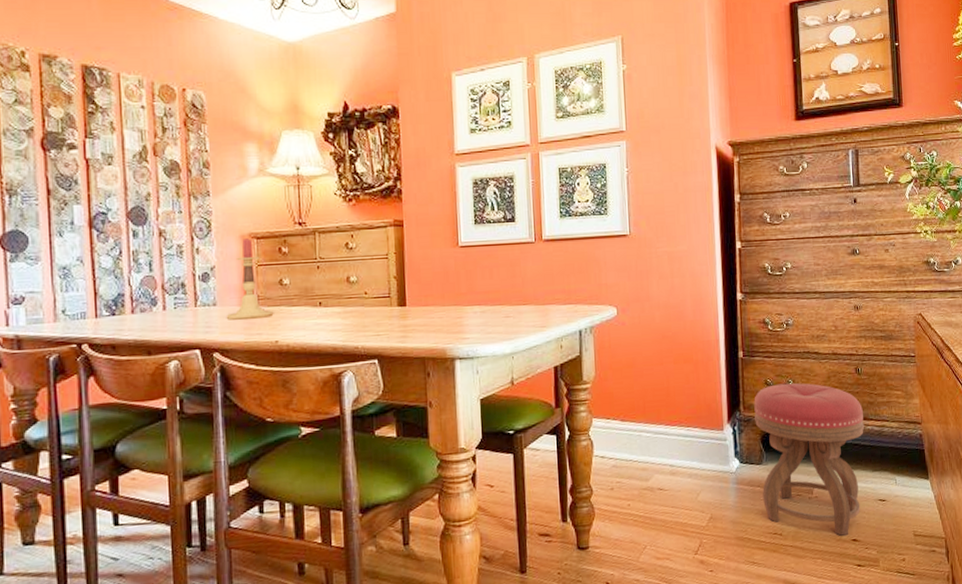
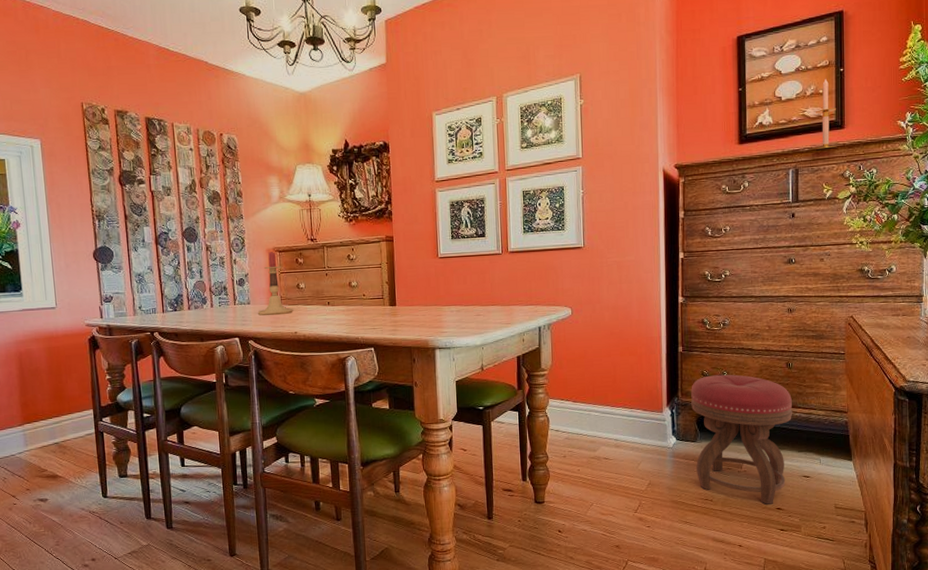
candle: none [872,52,898,131] -> present [813,78,839,152]

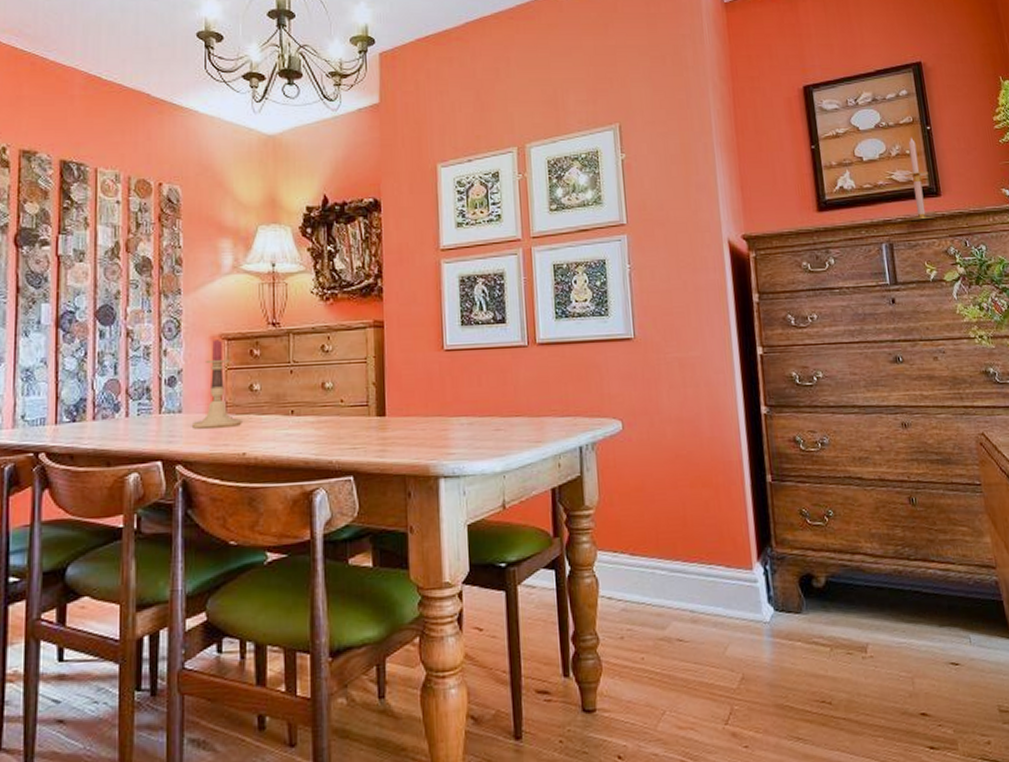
stool: present [691,374,793,505] -> none [787,513,929,708]

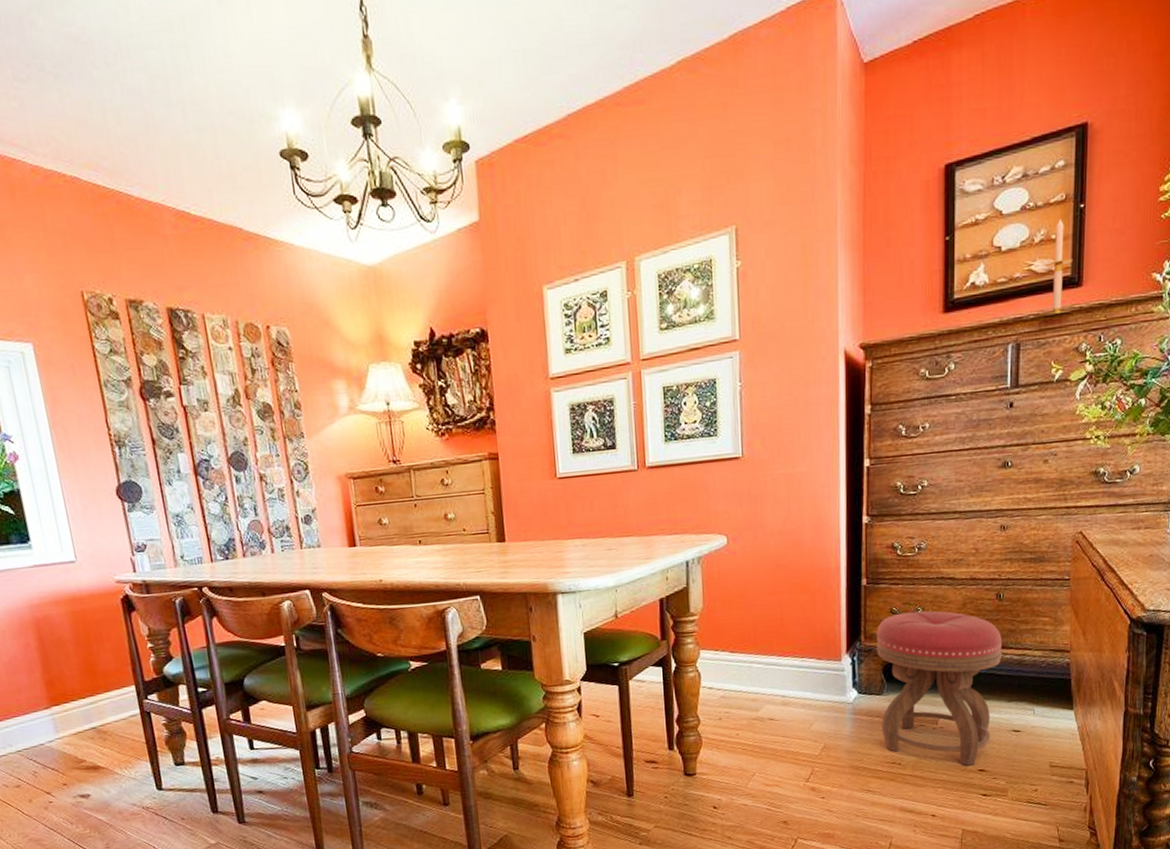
candlestick: present [193,340,242,430] -> none [332,479,376,562]
stool: none [787,513,929,708] -> present [876,610,1003,766]

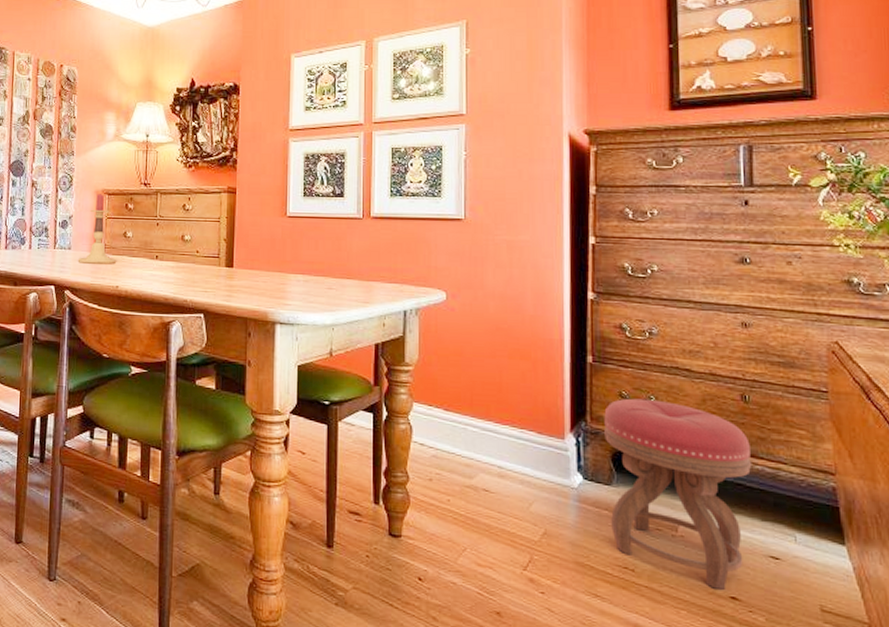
candlestick: none [332,479,376,562] -> present [79,194,117,266]
candle: present [1040,218,1073,319] -> none [772,38,809,126]

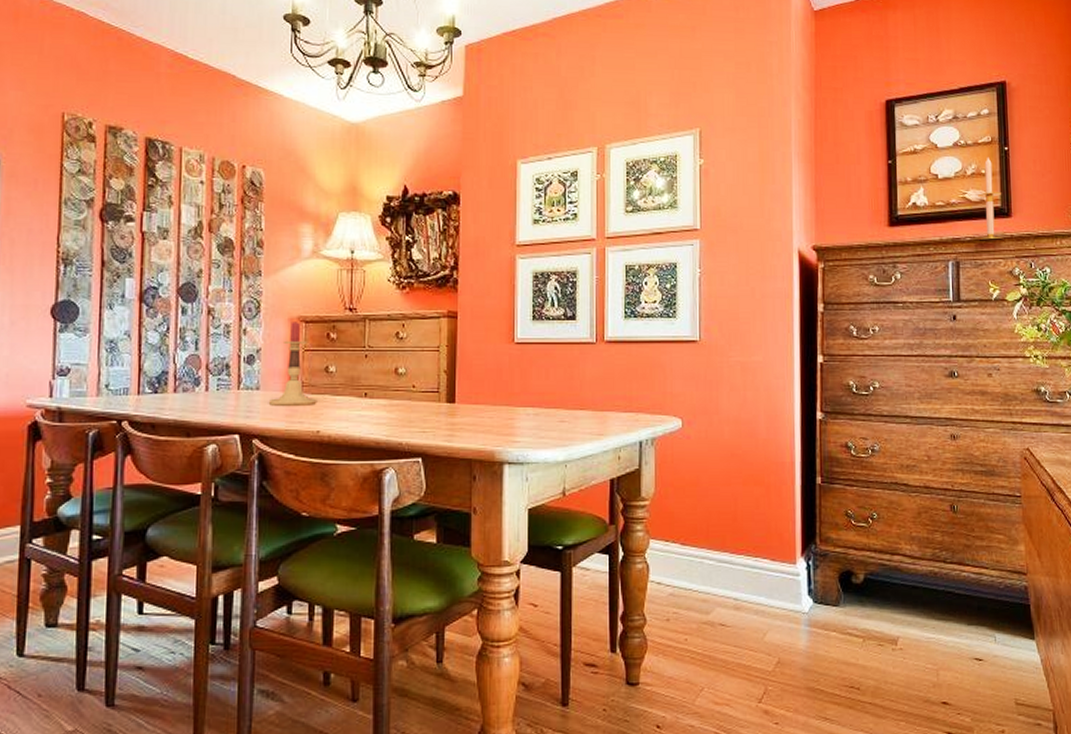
stool: present [604,398,752,590] -> none [832,516,960,697]
candle: none [772,38,809,126] -> present [976,157,1005,242]

